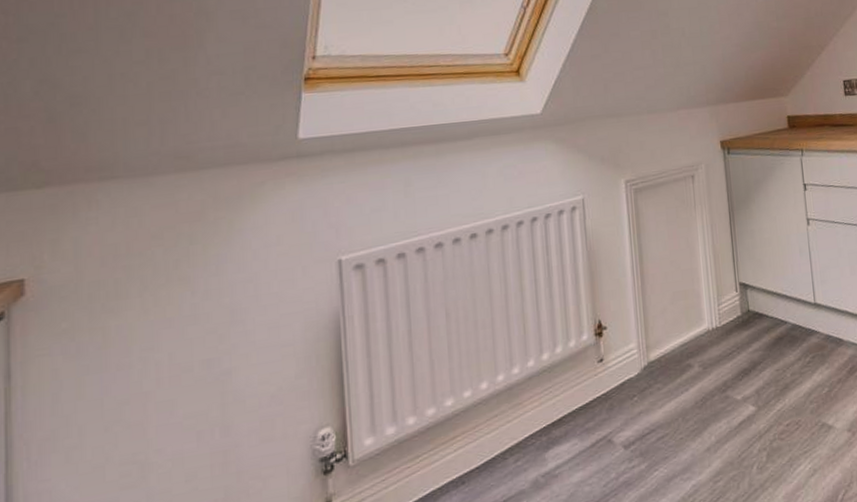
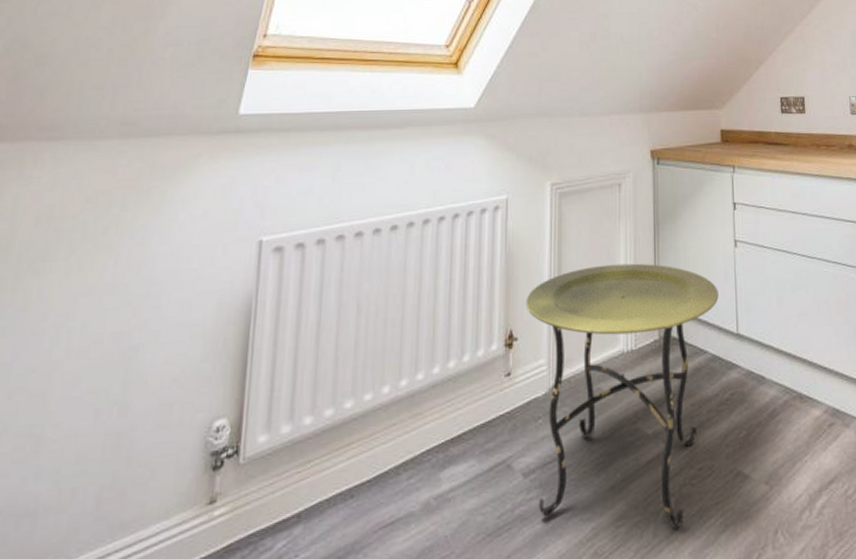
side table: none [611,247,795,482] -> present [525,263,719,530]

